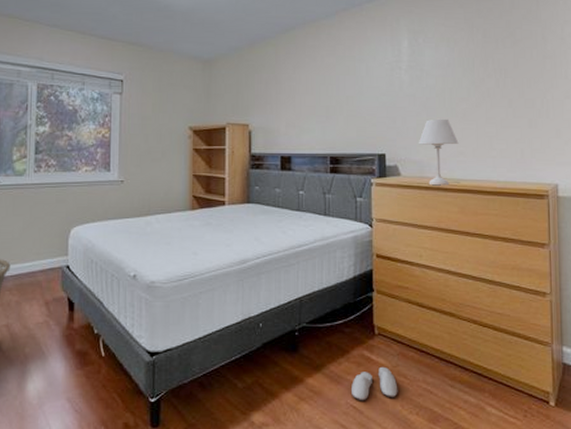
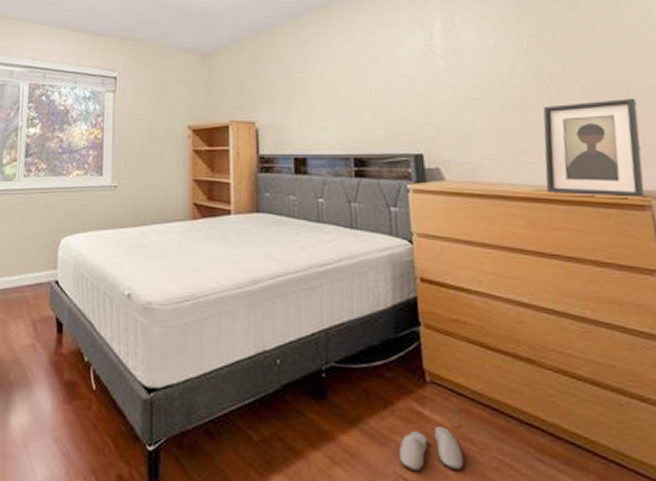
table lamp: present [418,118,459,186] -> none [464,111,518,193]
picture frame: none [476,111,547,189] -> present [543,99,645,198]

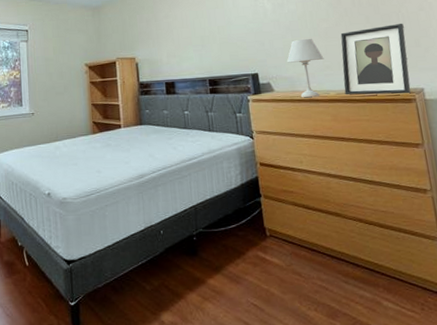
slippers: present [399,425,464,472] -> none [250,265,295,299]
table lamp: none [464,111,518,193] -> present [286,38,324,98]

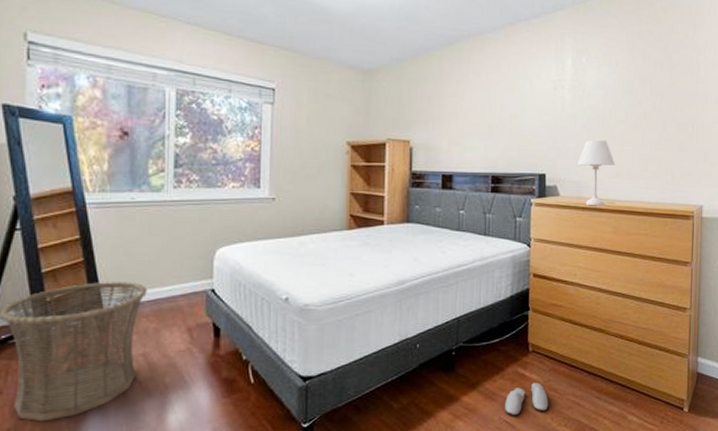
slippers: none [250,265,295,299] -> present [505,382,549,416]
picture frame: present [340,24,411,95] -> none [629,134,697,210]

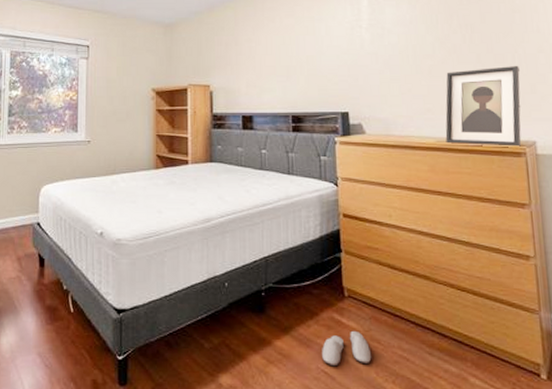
table lamp: present [577,139,615,206] -> none [382,76,426,144]
picture frame: none [629,134,697,210] -> present [445,66,522,147]

